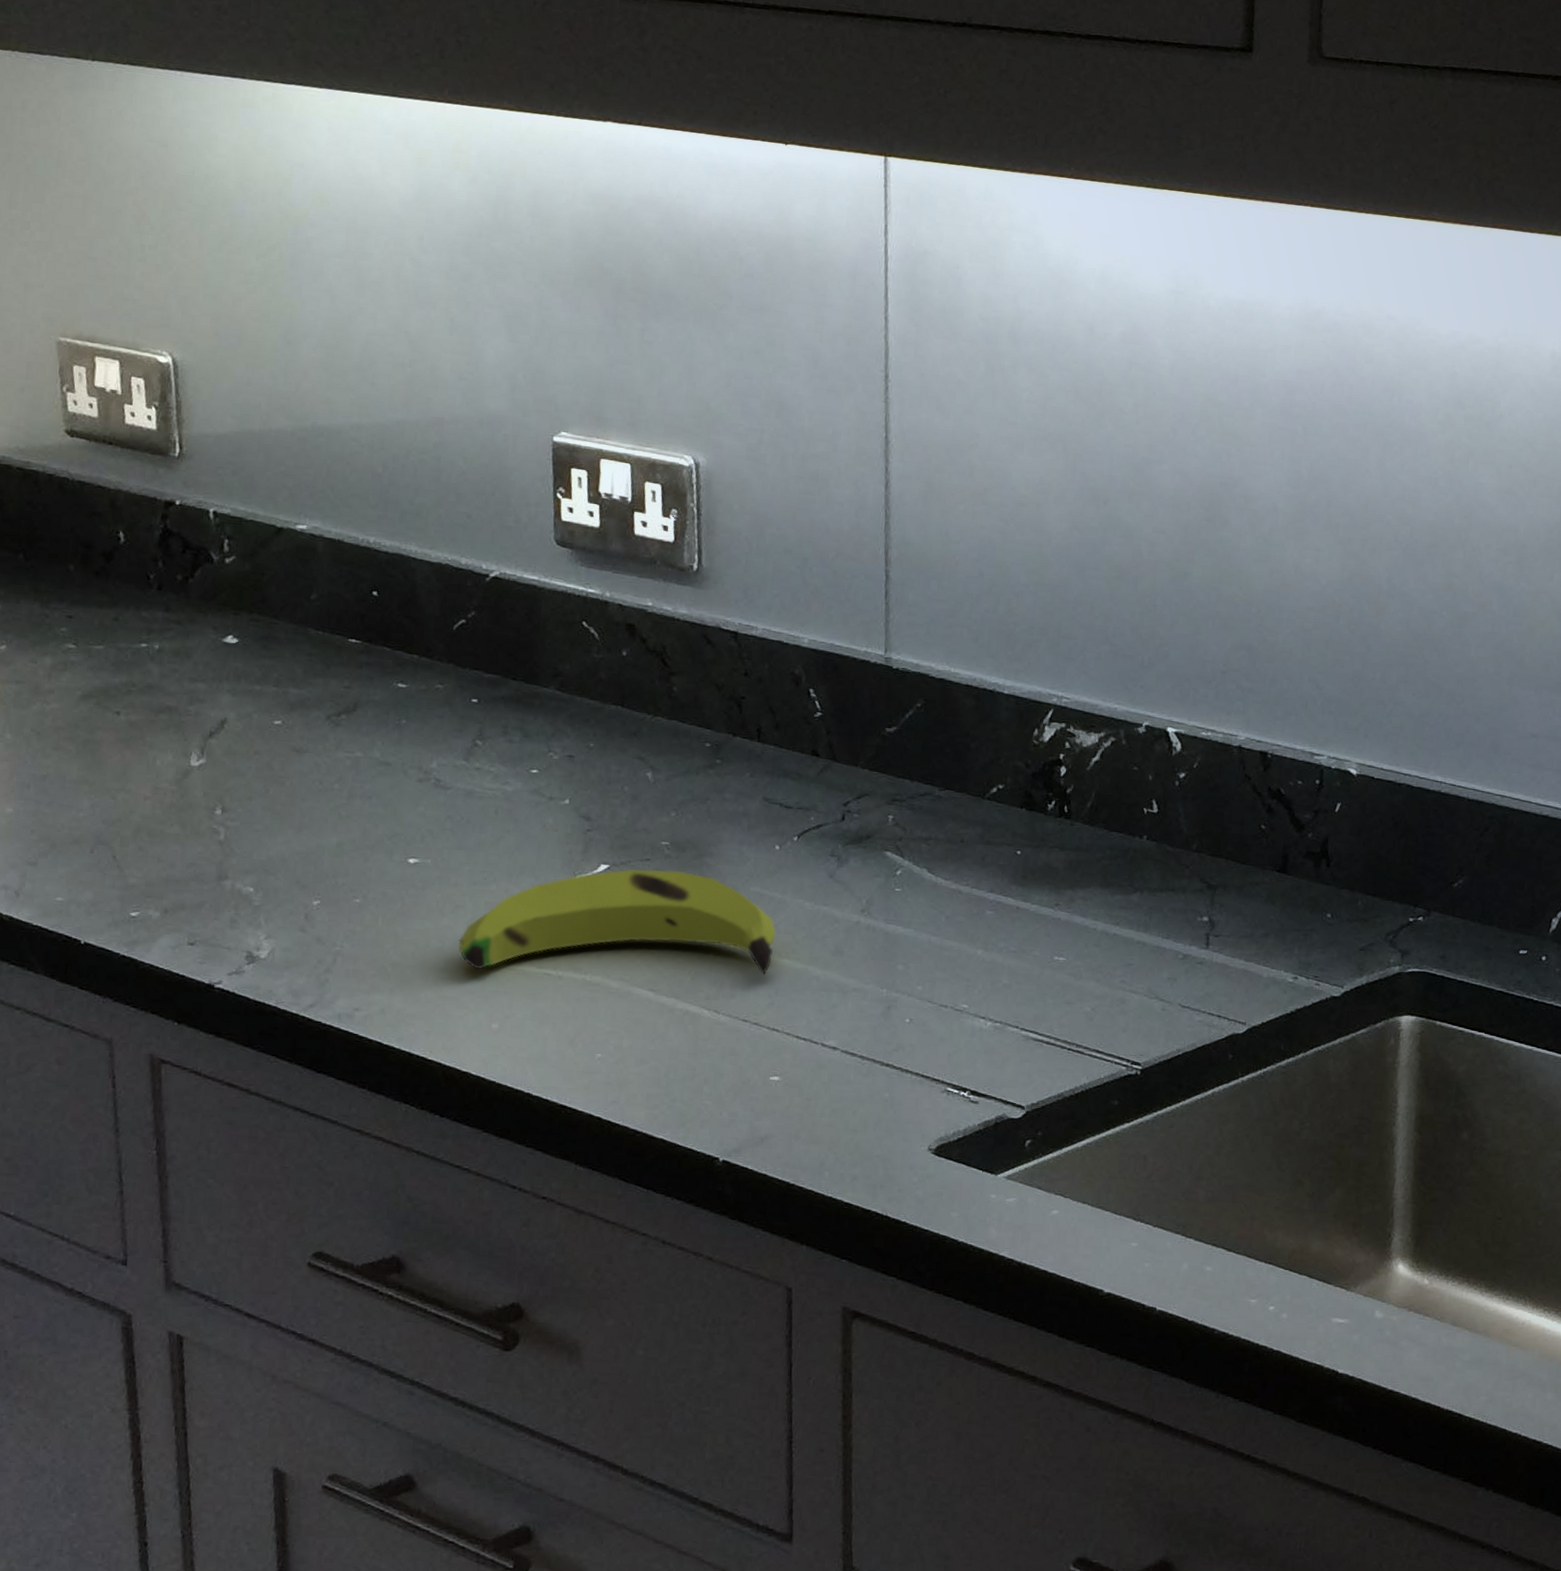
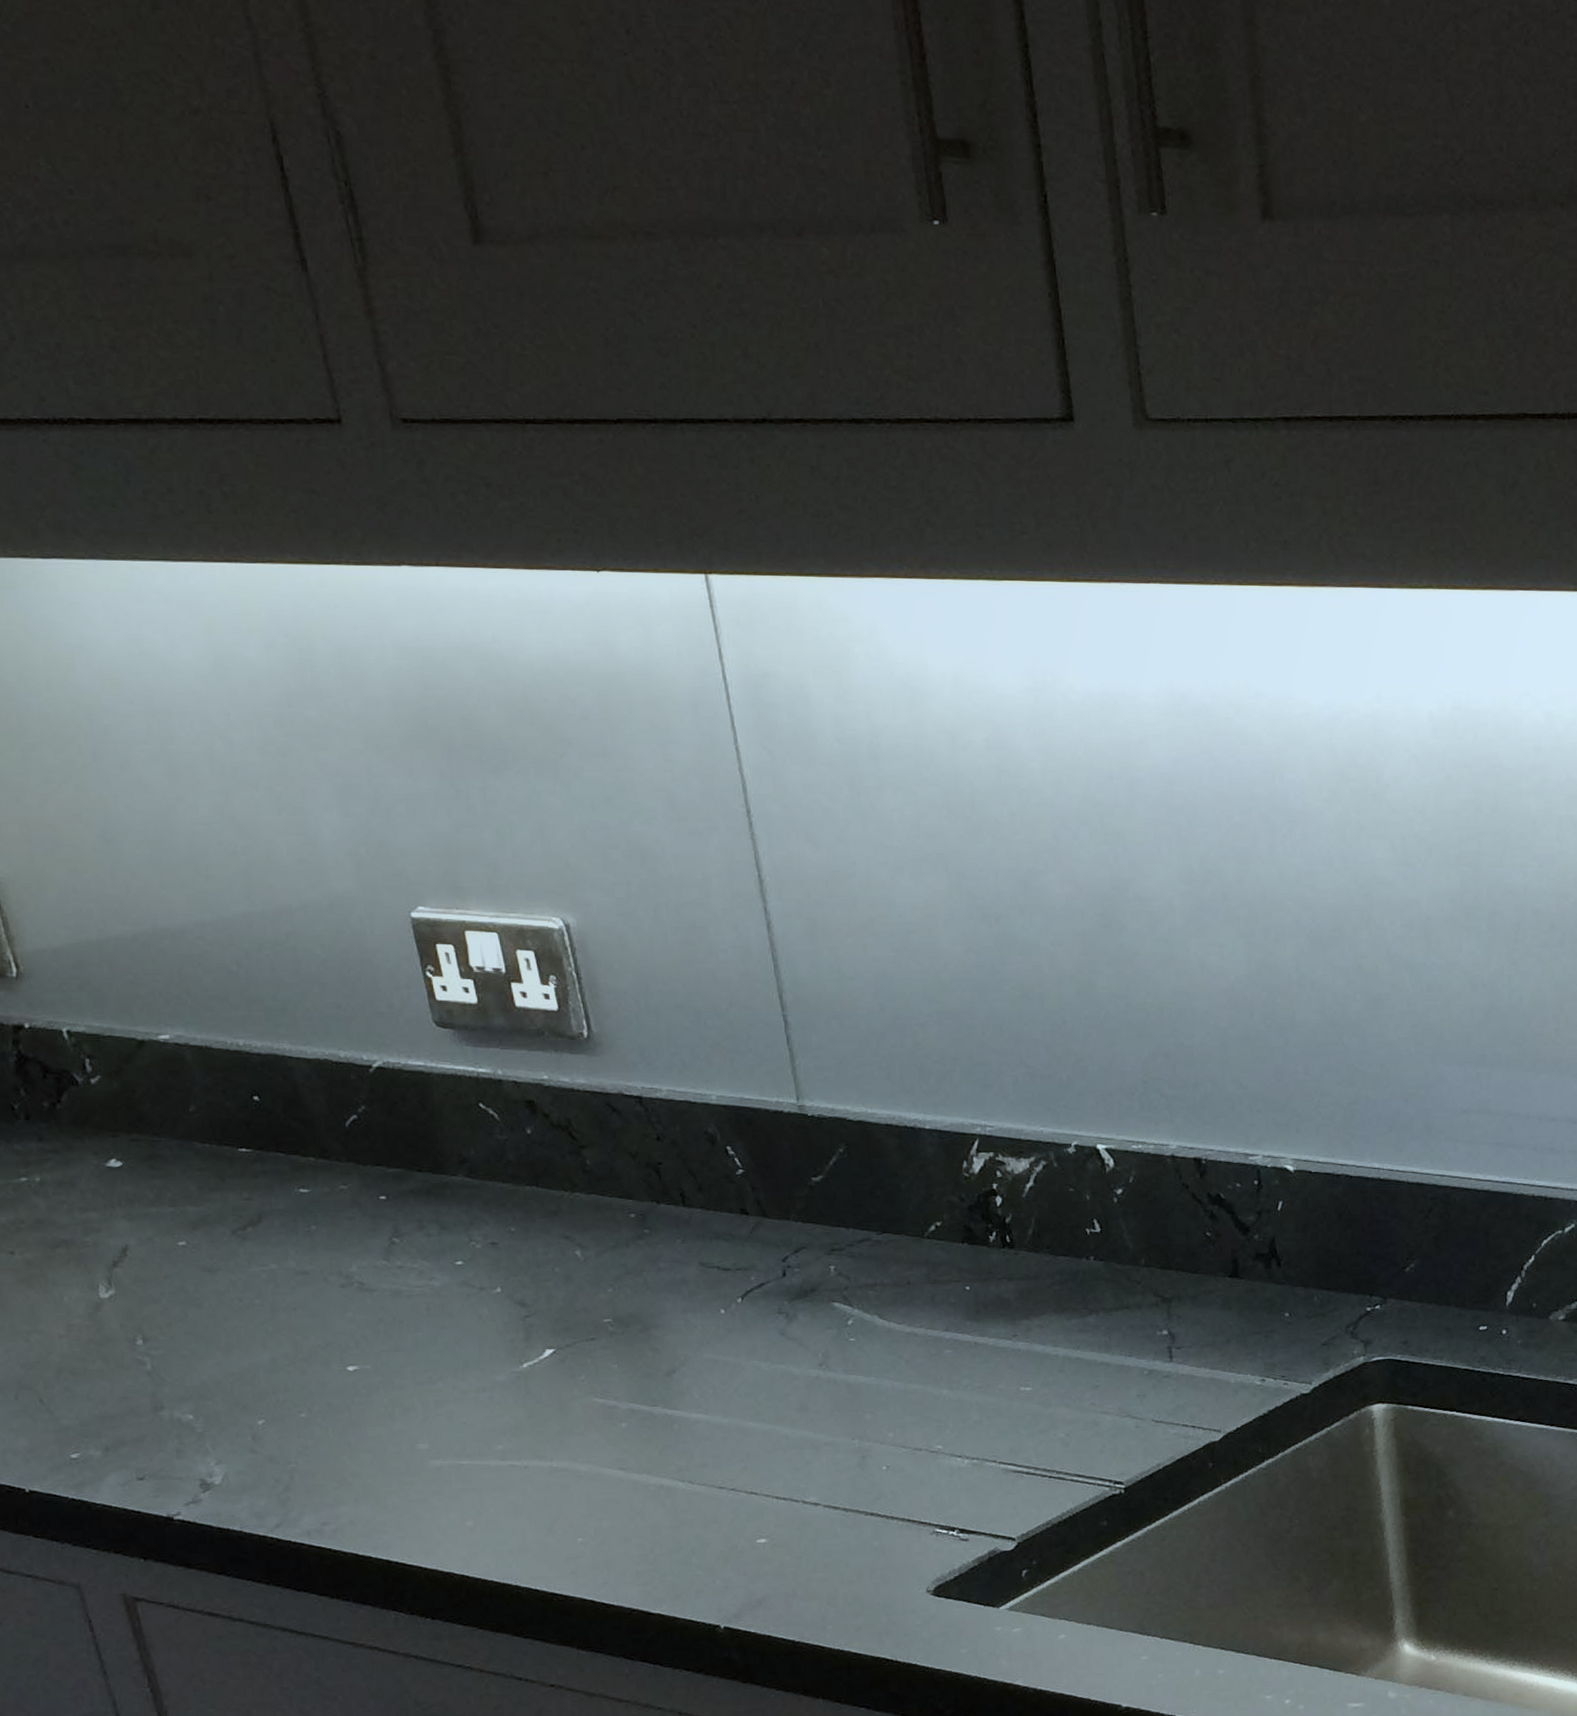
banana: present [457,868,776,975] -> none [414,1346,738,1470]

